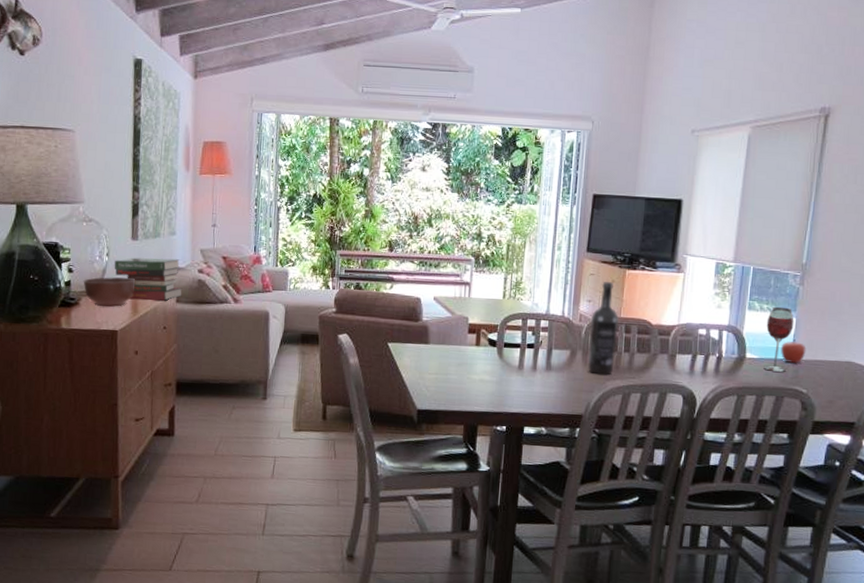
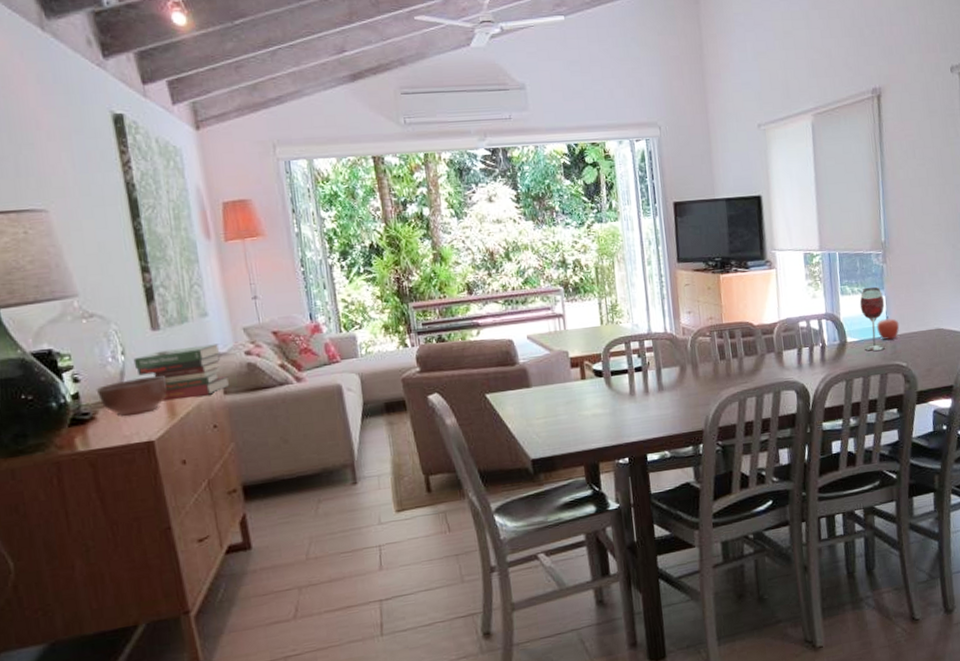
wine bottle: present [588,282,620,375] -> none [693,289,725,386]

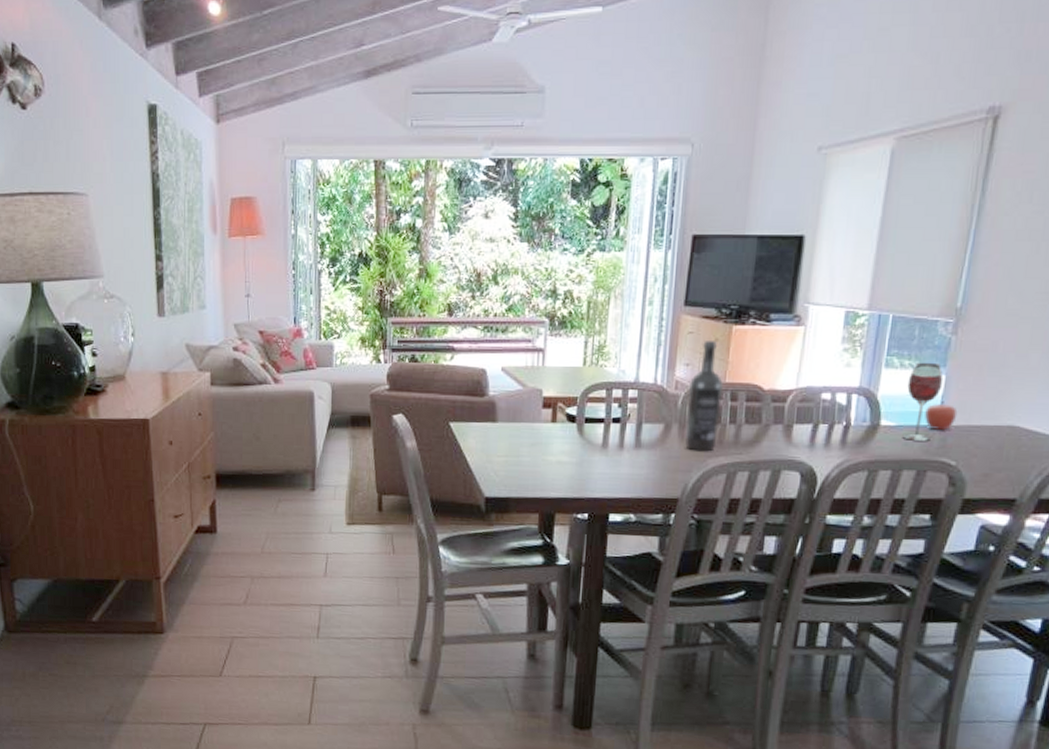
bowl: present [96,375,168,417] -> none [108,359,165,394]
books: present [133,344,230,401] -> none [140,336,217,385]
wine bottle: none [693,289,725,386] -> present [685,341,724,452]

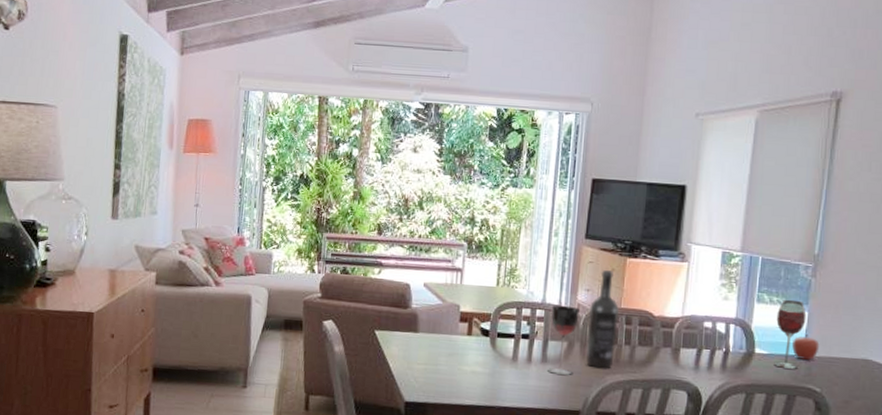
wineglass: none [642,383,678,460] -> present [548,305,579,375]

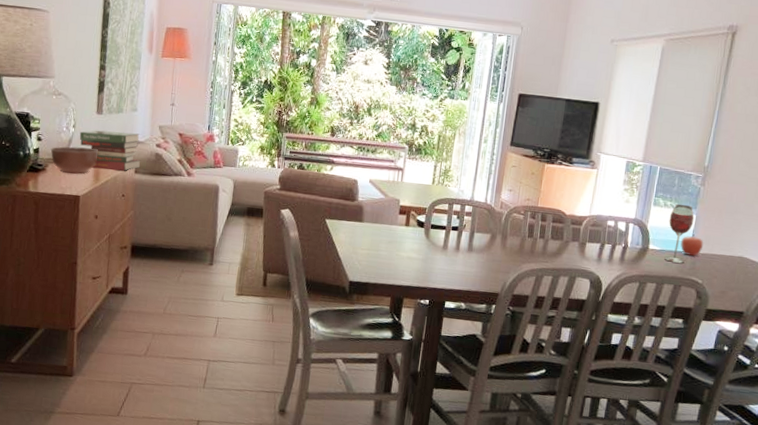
bowl: none [60,257,115,288] -> present [50,146,99,174]
books: none [92,237,163,283] -> present [79,130,141,171]
wineglass: present [548,305,579,375] -> none [473,202,502,263]
wine bottle: present [586,270,620,369] -> none [506,173,537,258]

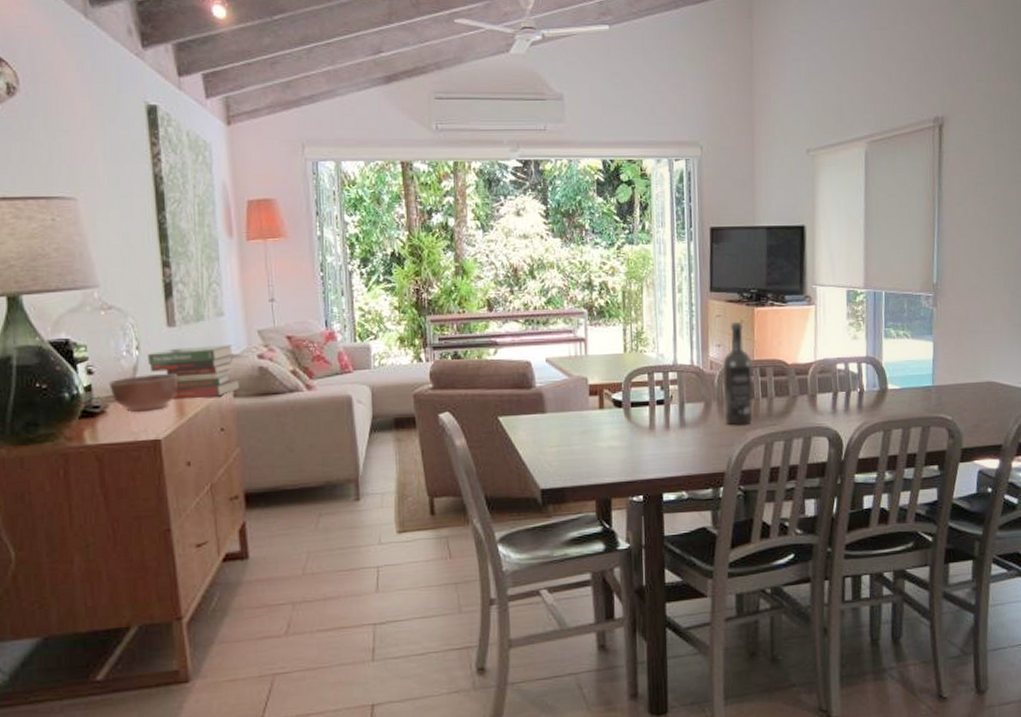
wine bottle: none [506,173,537,258] -> present [722,322,754,426]
wineglass: present [664,203,695,263] -> none [904,331,932,401]
fruit: present [681,234,704,256] -> none [922,364,947,390]

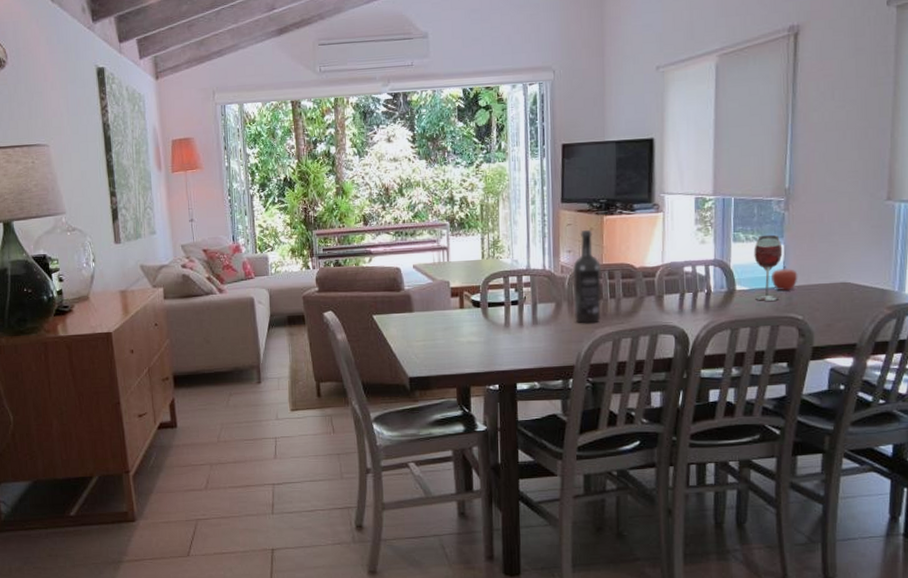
bowl: present [108,373,179,413] -> none [74,280,124,312]
books: present [147,345,240,400] -> none [101,257,169,301]
wineglass: none [904,331,932,401] -> present [754,234,783,301]
fruit: none [922,364,947,390] -> present [772,266,798,290]

